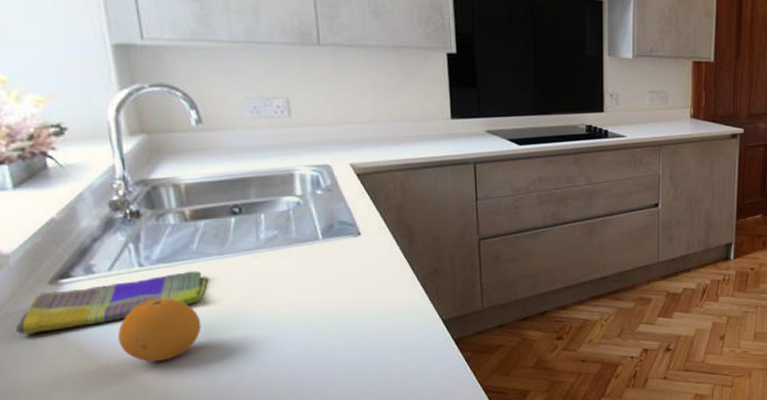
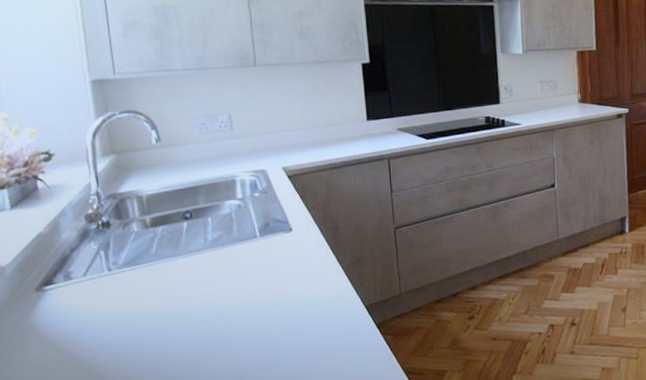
dish towel: present [16,271,208,335] -> none [8,272,164,338]
fruit: present [118,298,201,361] -> none [90,298,158,358]

